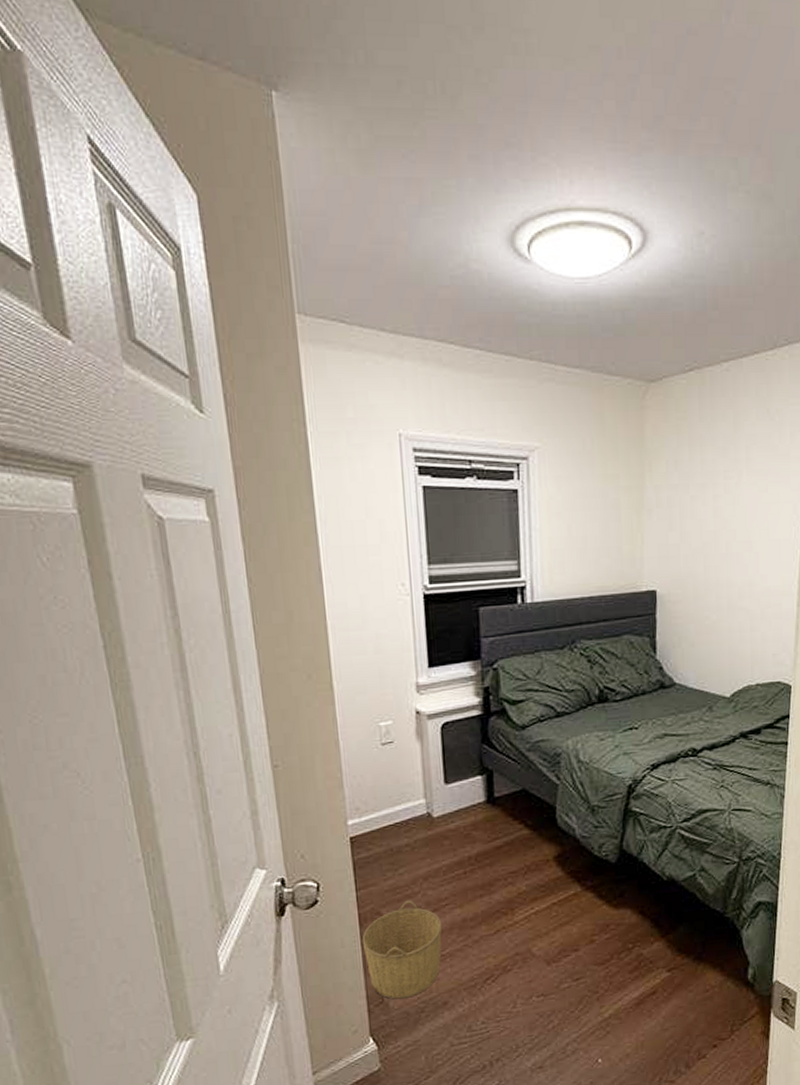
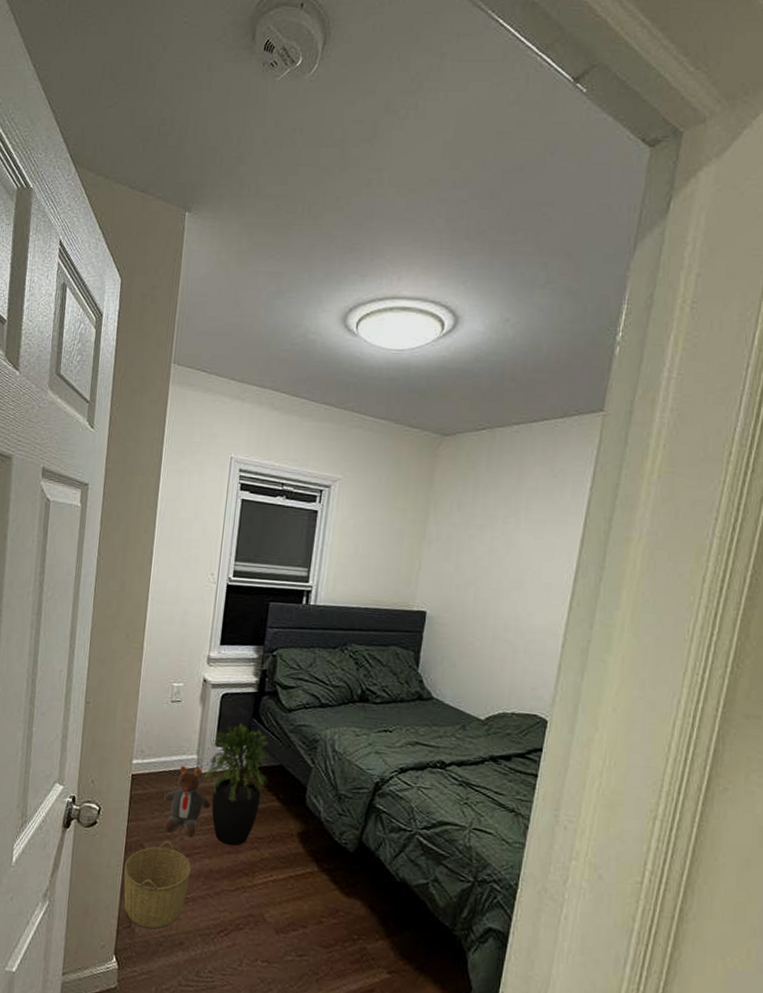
teddy bear: none [394,812,452,891] -> present [163,765,211,836]
potted plant: none [437,752,512,889] -> present [204,722,269,846]

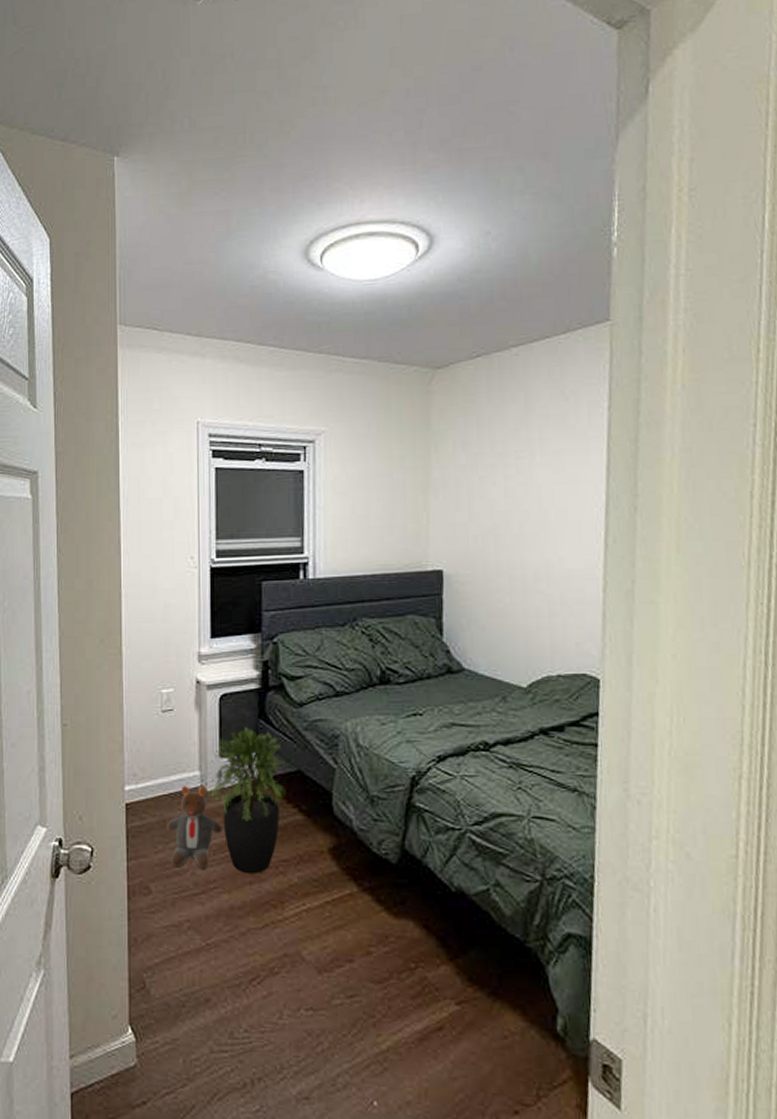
basket: present [123,840,192,929] -> none [129,877,209,987]

